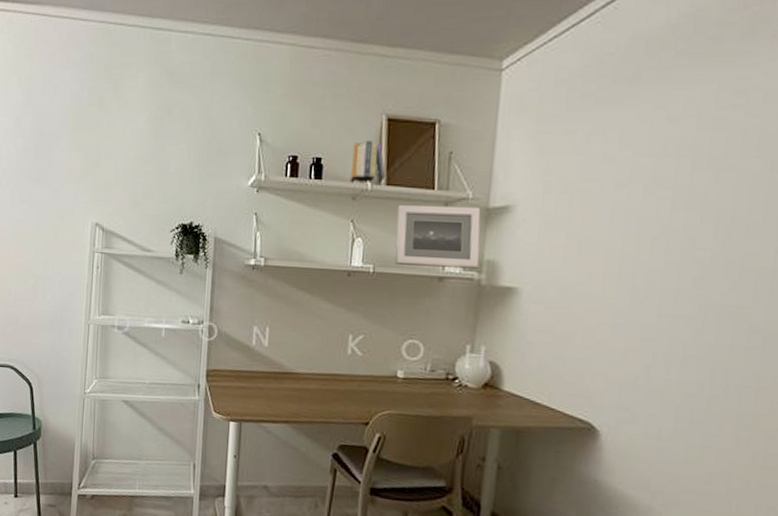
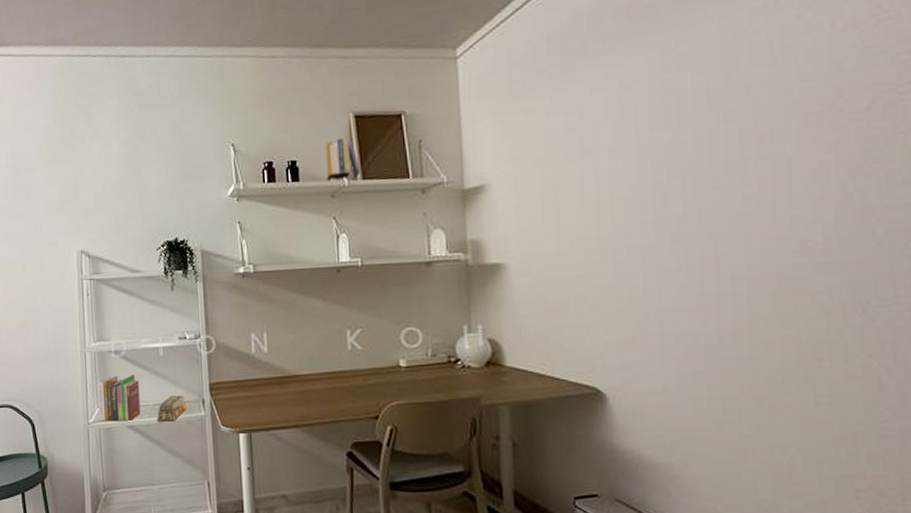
books: none [95,350,138,396] -> present [97,375,141,422]
decorative box: none [152,376,183,402] -> present [157,395,188,422]
picture frame: present [395,204,481,269] -> none [376,189,464,255]

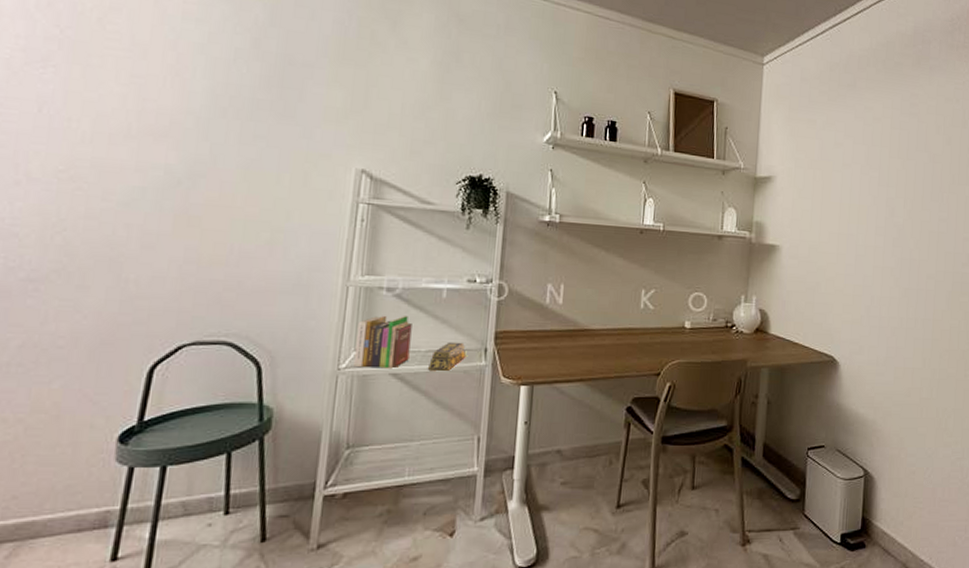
books: present [324,139,361,182] -> none [641,110,674,150]

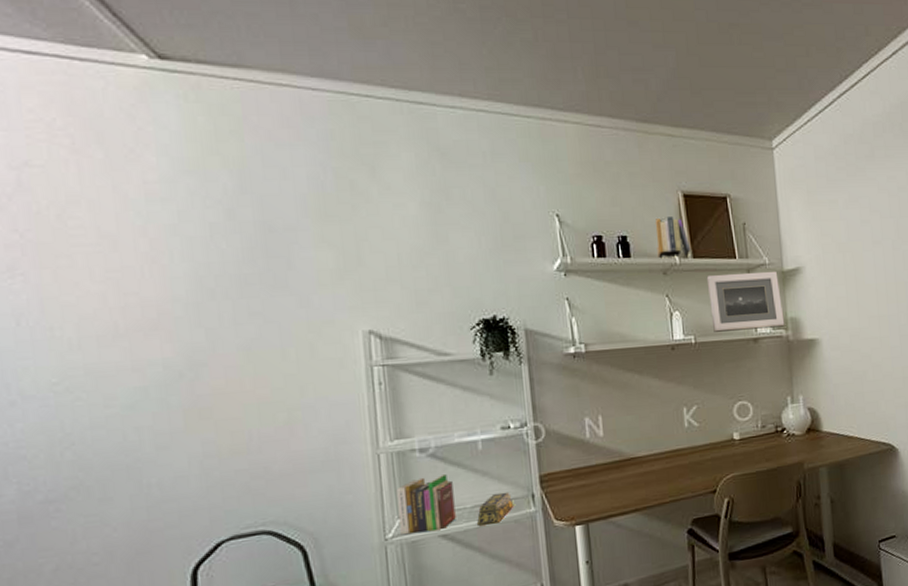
books: none [641,110,674,150] -> present [655,217,691,259]
picture frame: none [682,169,750,229] -> present [706,271,785,332]

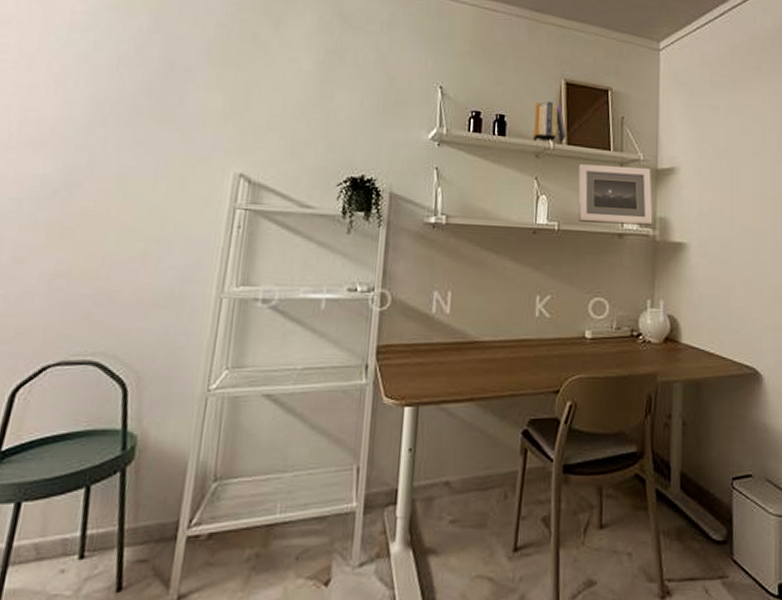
books: present [396,475,456,535] -> none [225,329,288,389]
decorative box: present [477,491,514,526] -> none [304,357,346,390]

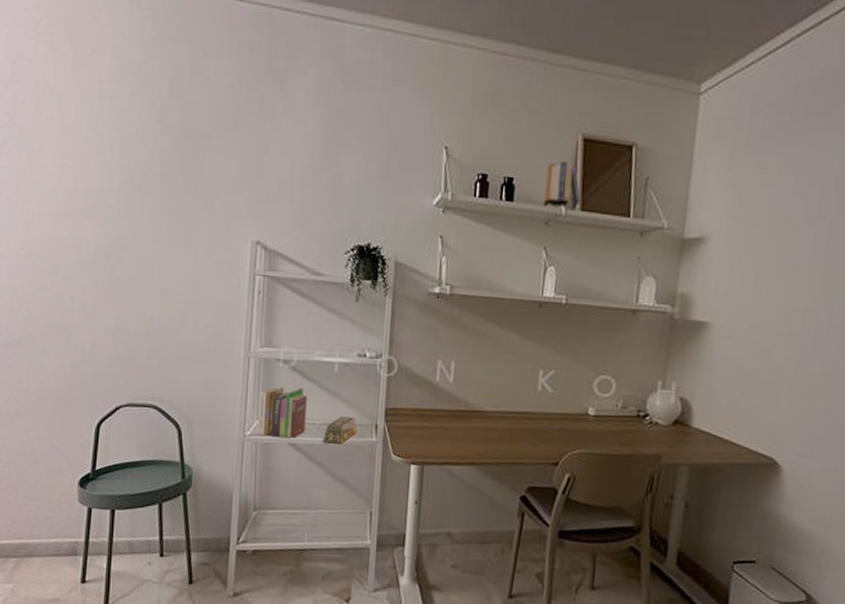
books: none [225,329,288,389] -> present [257,386,307,439]
decorative box: none [304,357,346,390] -> present [323,416,358,445]
picture frame: present [578,163,653,226] -> none [588,231,676,302]

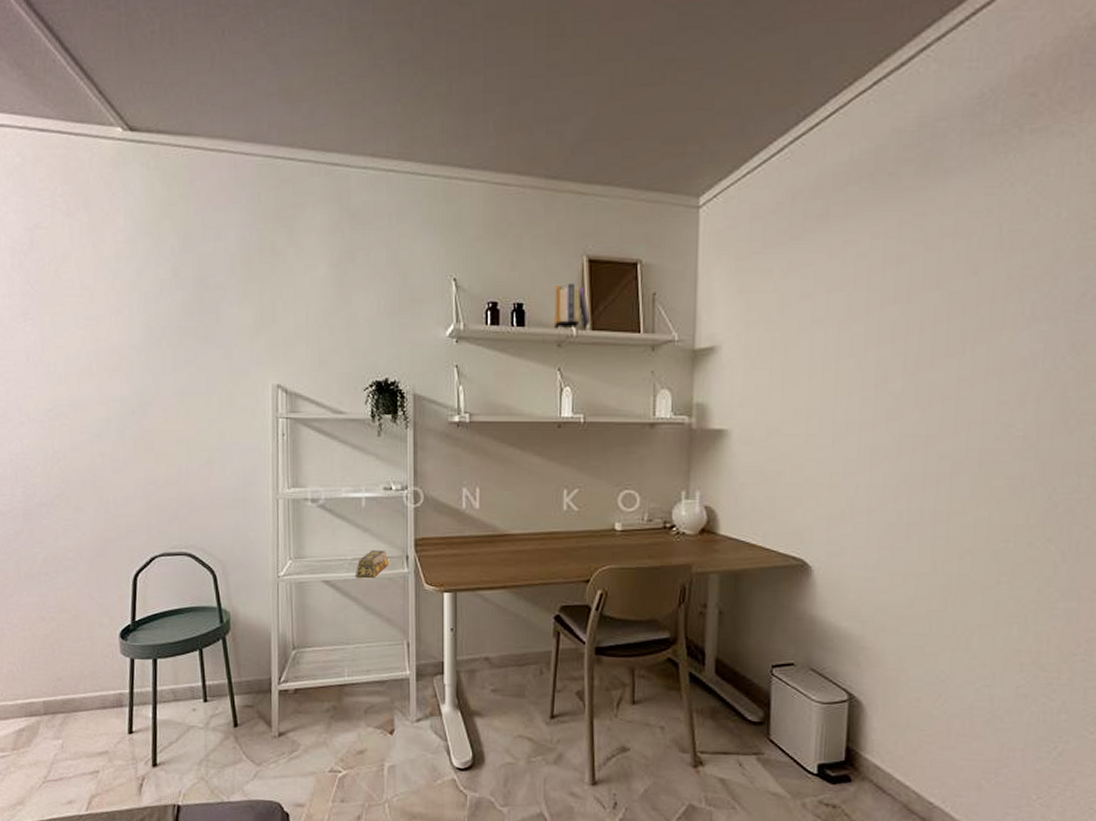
books: present [257,386,307,439] -> none [290,525,338,576]

